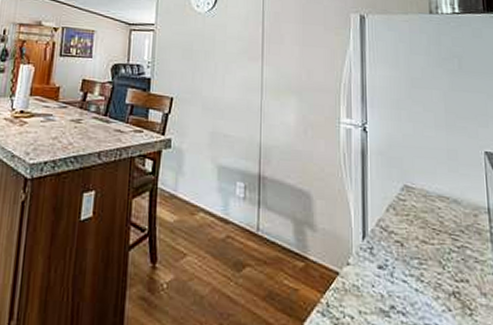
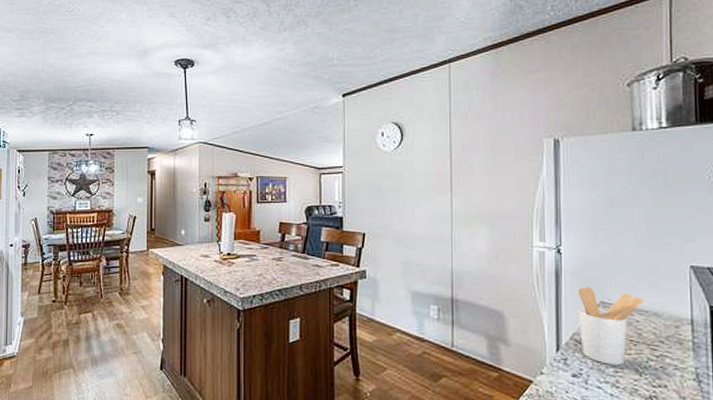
utensil holder: none [382,168,445,256] -> present [577,286,644,365]

